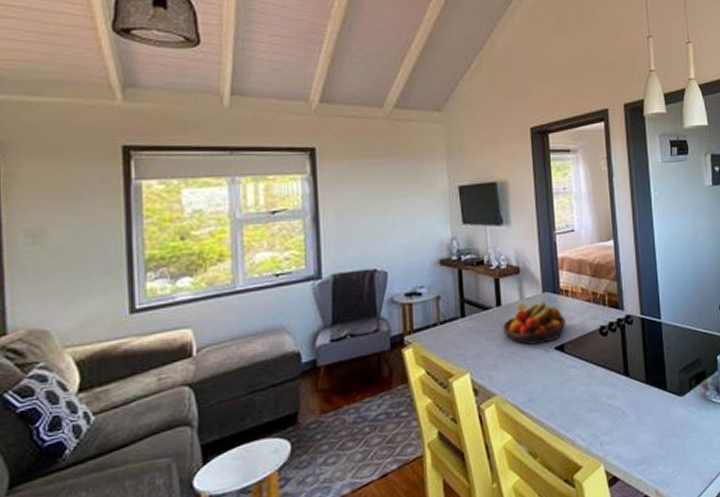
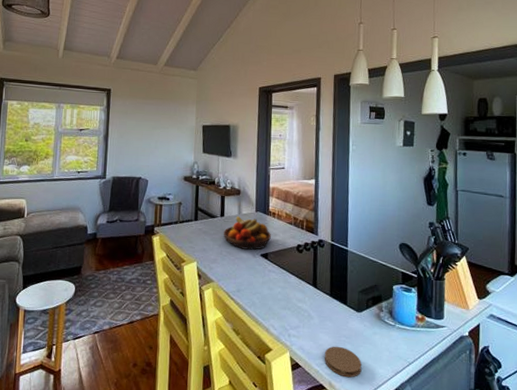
coaster: none [646,443,691,480] -> present [324,346,362,378]

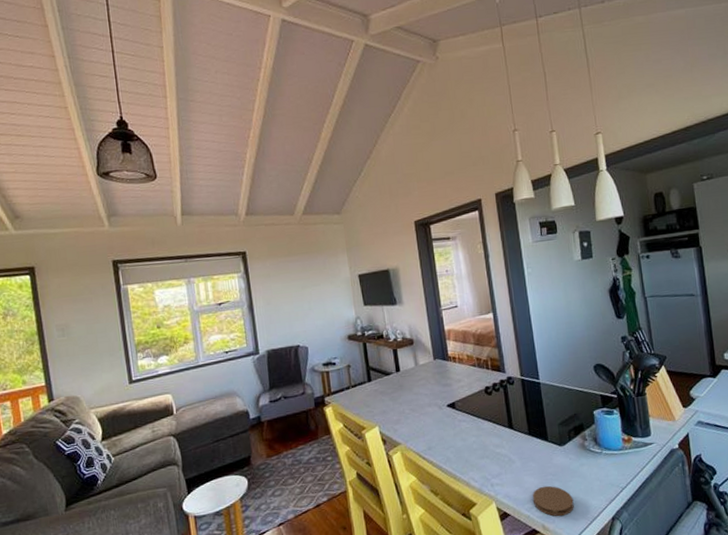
fruit bowl: present [223,216,271,250] -> none [401,367,455,404]

